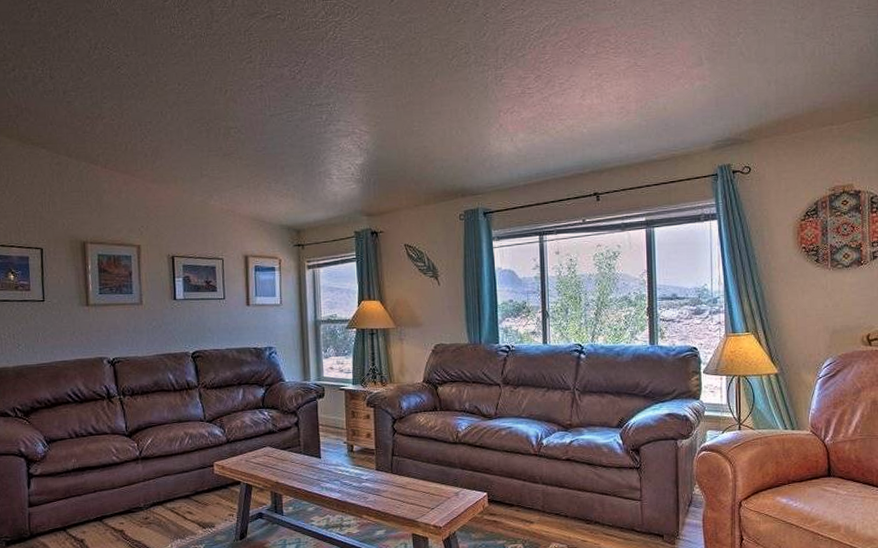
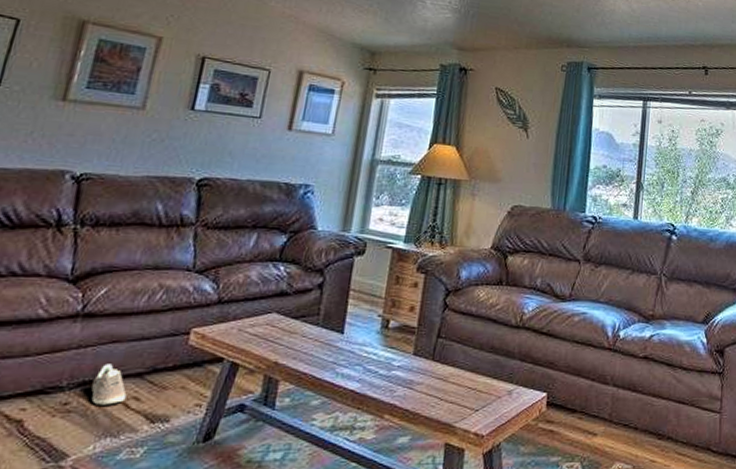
sneaker: none [159,490,183,518] -> present [91,364,127,405]

